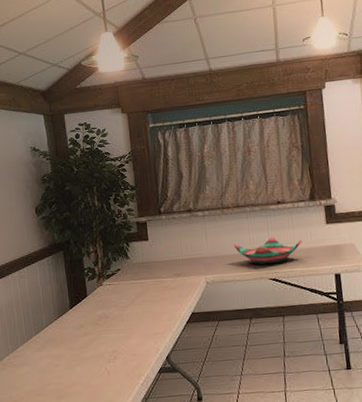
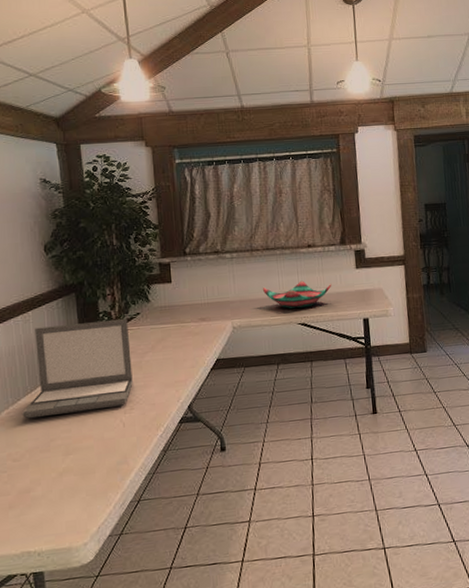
laptop: none [21,275,116,365] -> present [22,319,133,419]

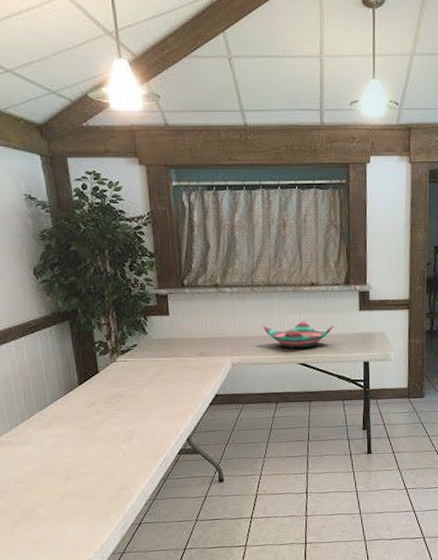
laptop: present [22,319,133,419] -> none [21,350,132,444]

